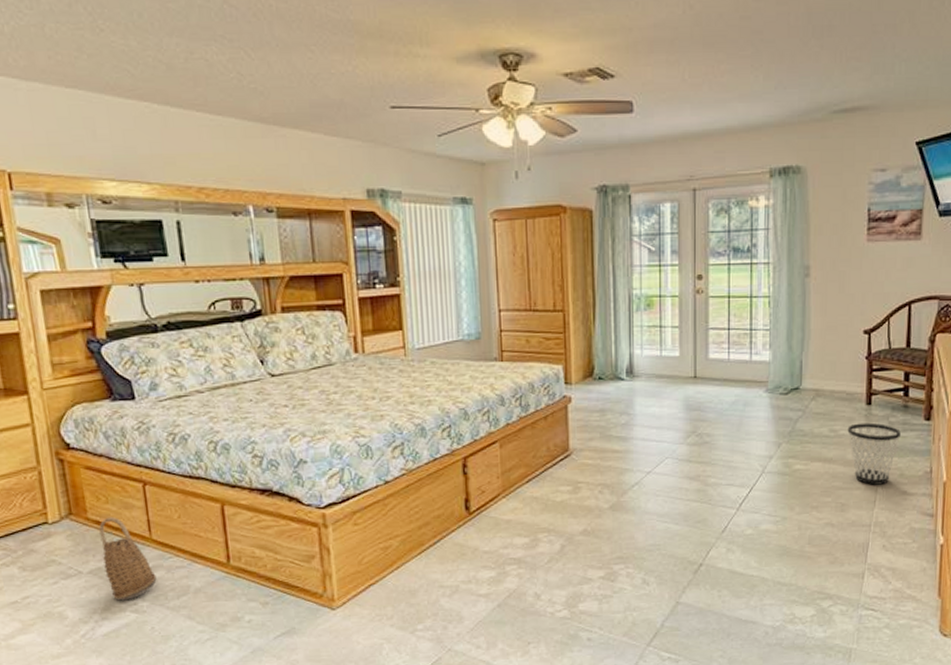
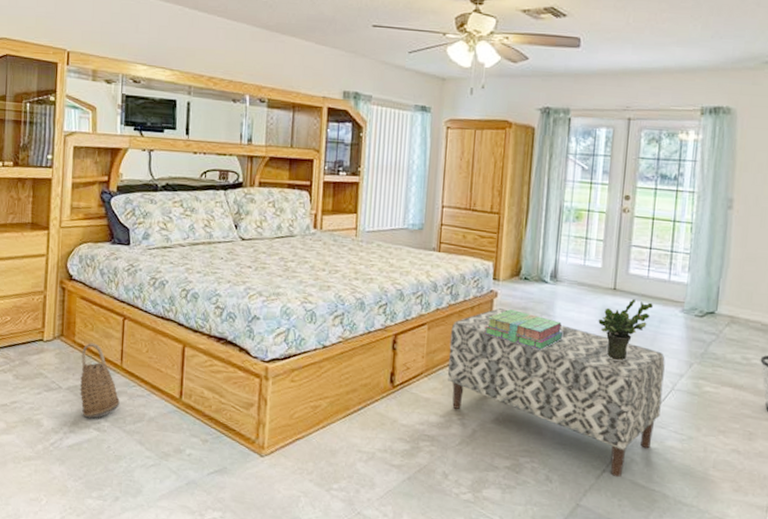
bench: none [525,414,753,569] -> present [448,308,665,478]
stack of books: none [561,413,646,452] -> present [484,309,564,350]
potted plant: none [681,384,736,451] -> present [598,298,653,360]

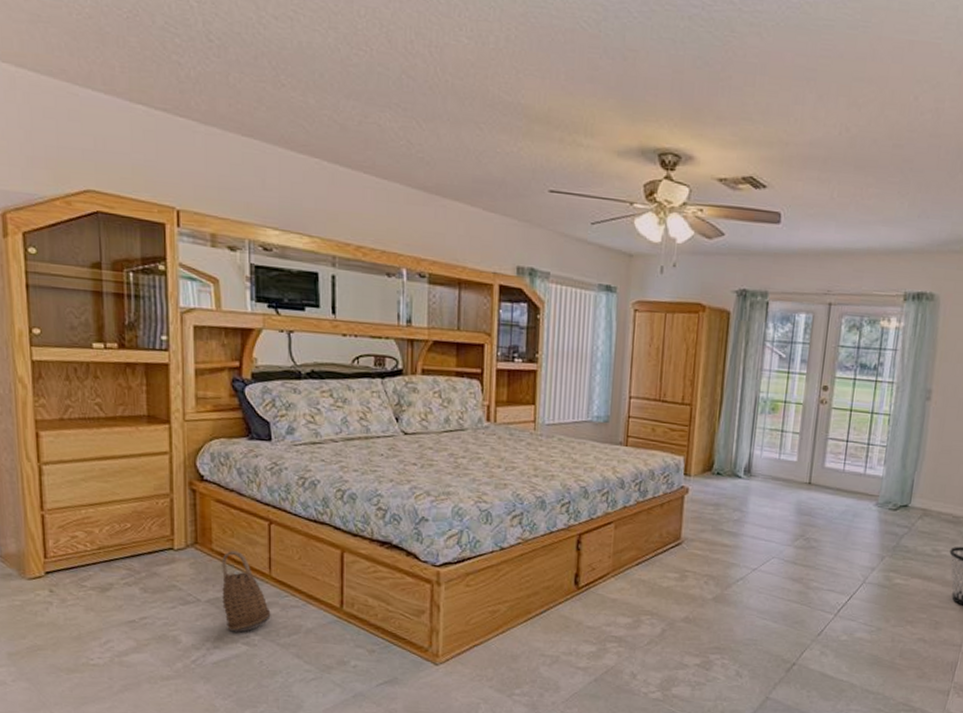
bench: present [448,308,665,478] -> none [636,505,858,670]
stack of books: present [484,309,564,350] -> none [674,506,757,547]
potted plant: present [598,298,653,360] -> none [792,492,848,555]

